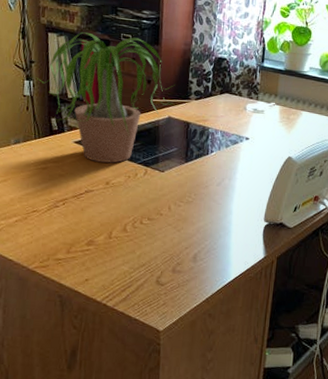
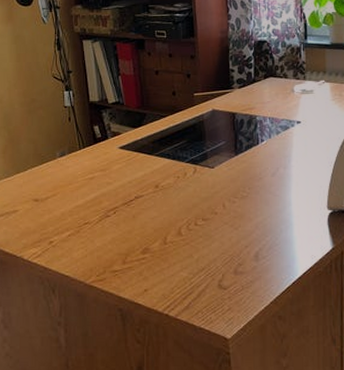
potted plant: present [34,31,172,163] -> none [74,32,215,165]

